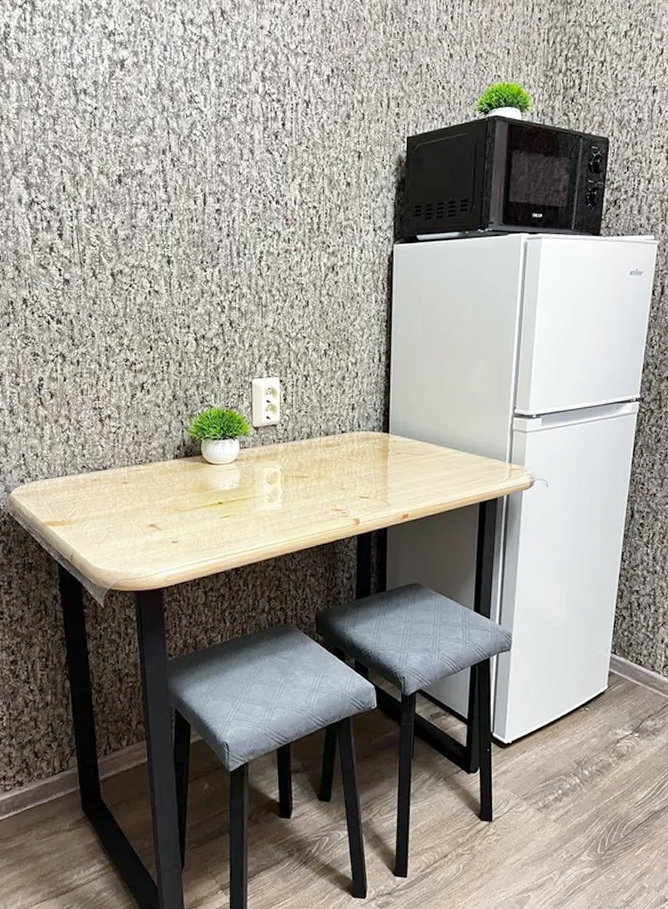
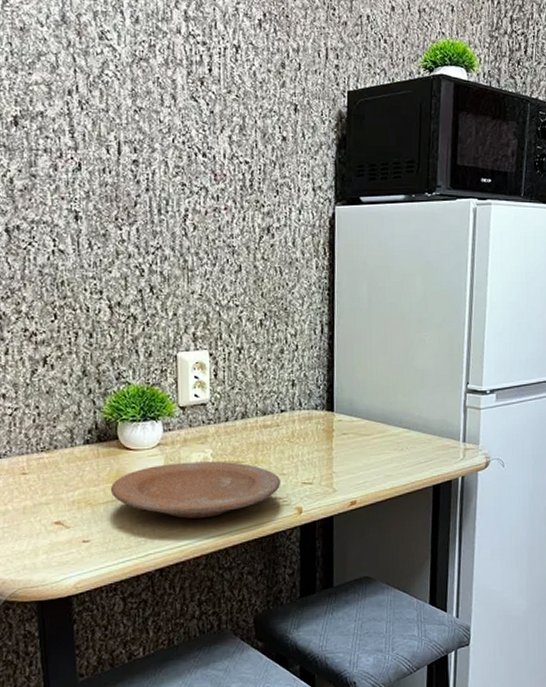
plate: none [195,476,341,525] -> present [110,461,281,519]

